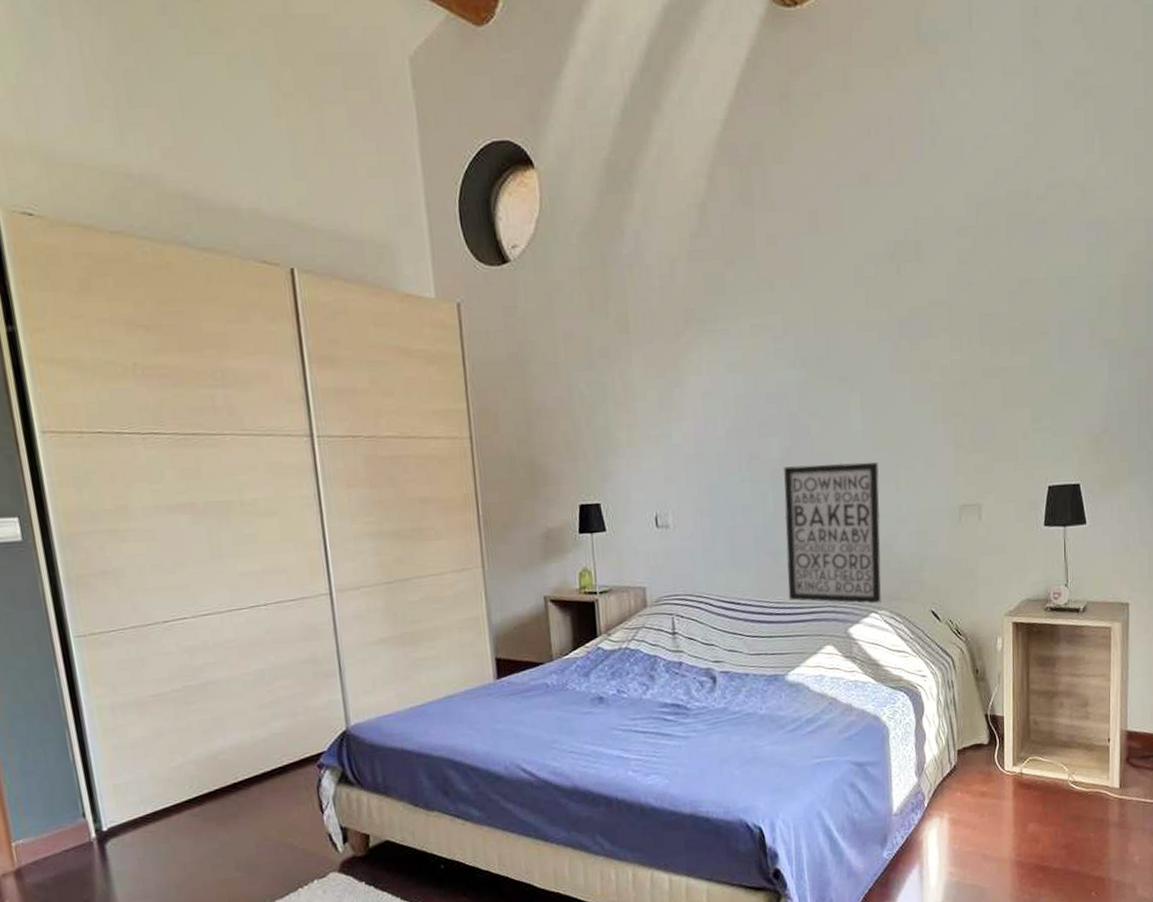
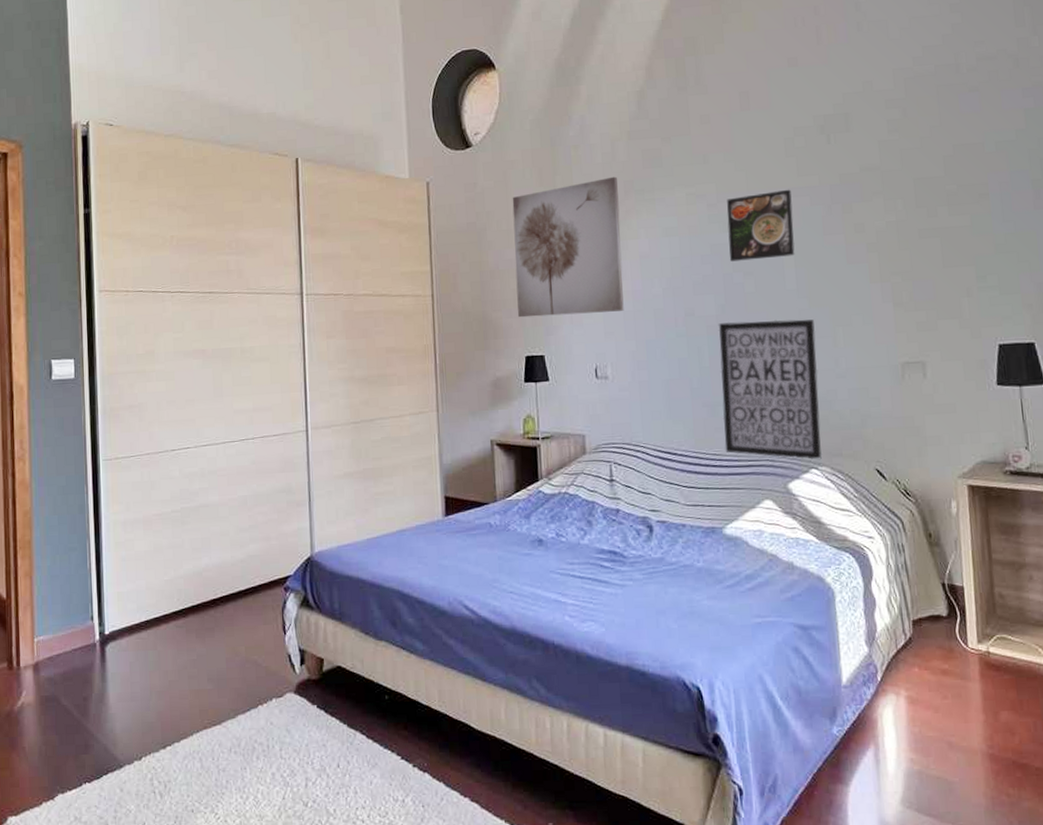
wall art: none [559,303,685,463] -> present [512,176,624,318]
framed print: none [793,322,861,401] -> present [727,189,795,262]

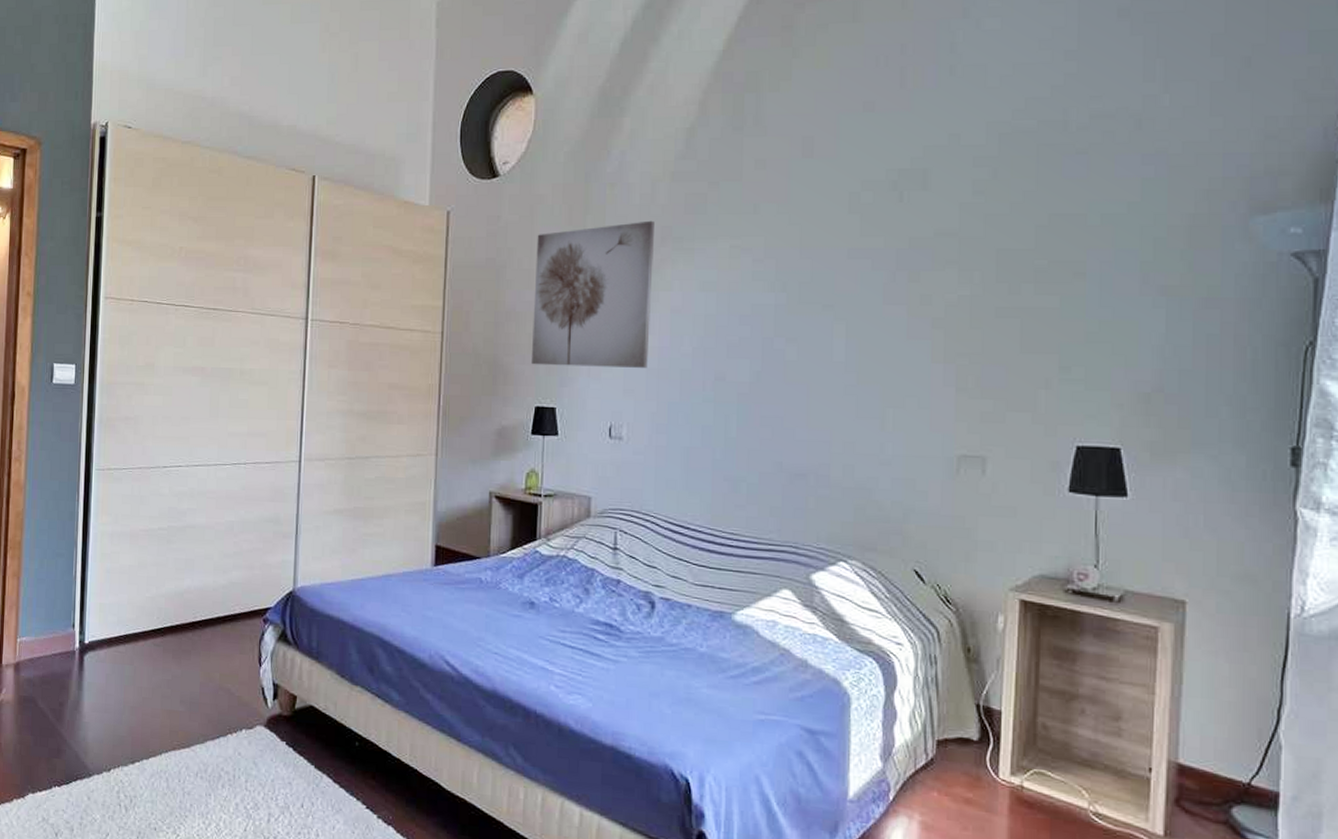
wall art: present [718,319,823,460] -> none [744,392,861,553]
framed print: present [727,189,795,262] -> none [771,249,850,325]

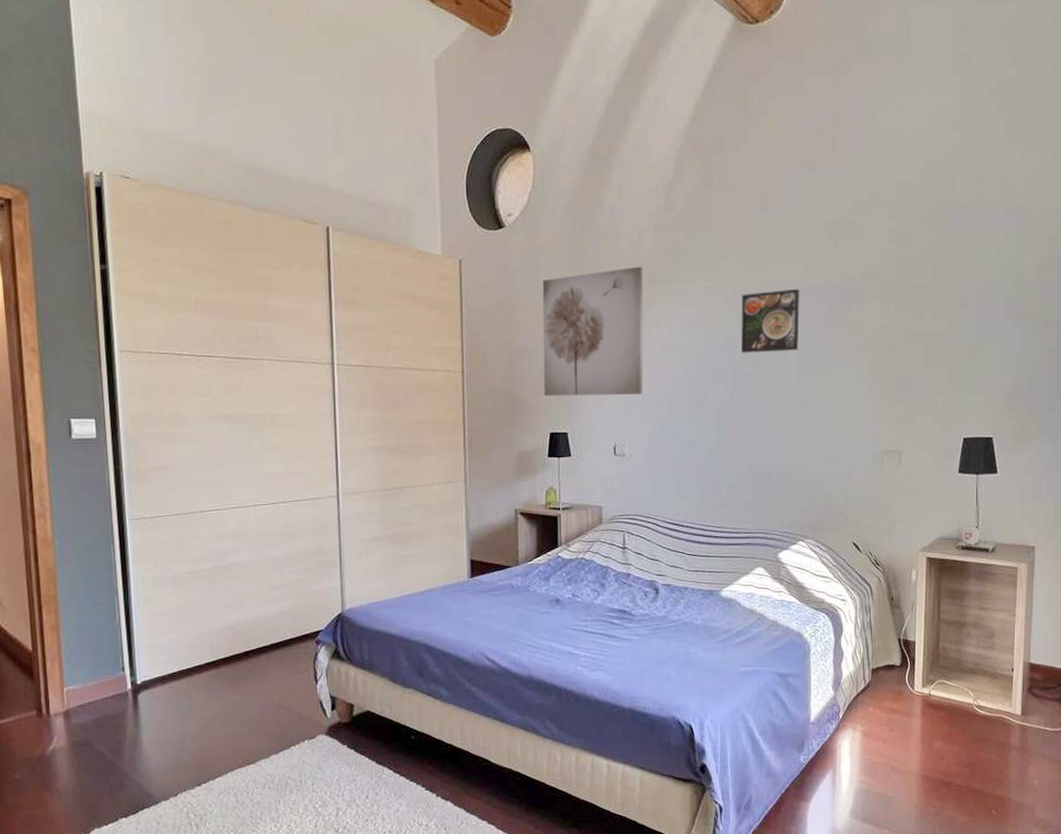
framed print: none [771,249,850,325] -> present [740,288,800,353]

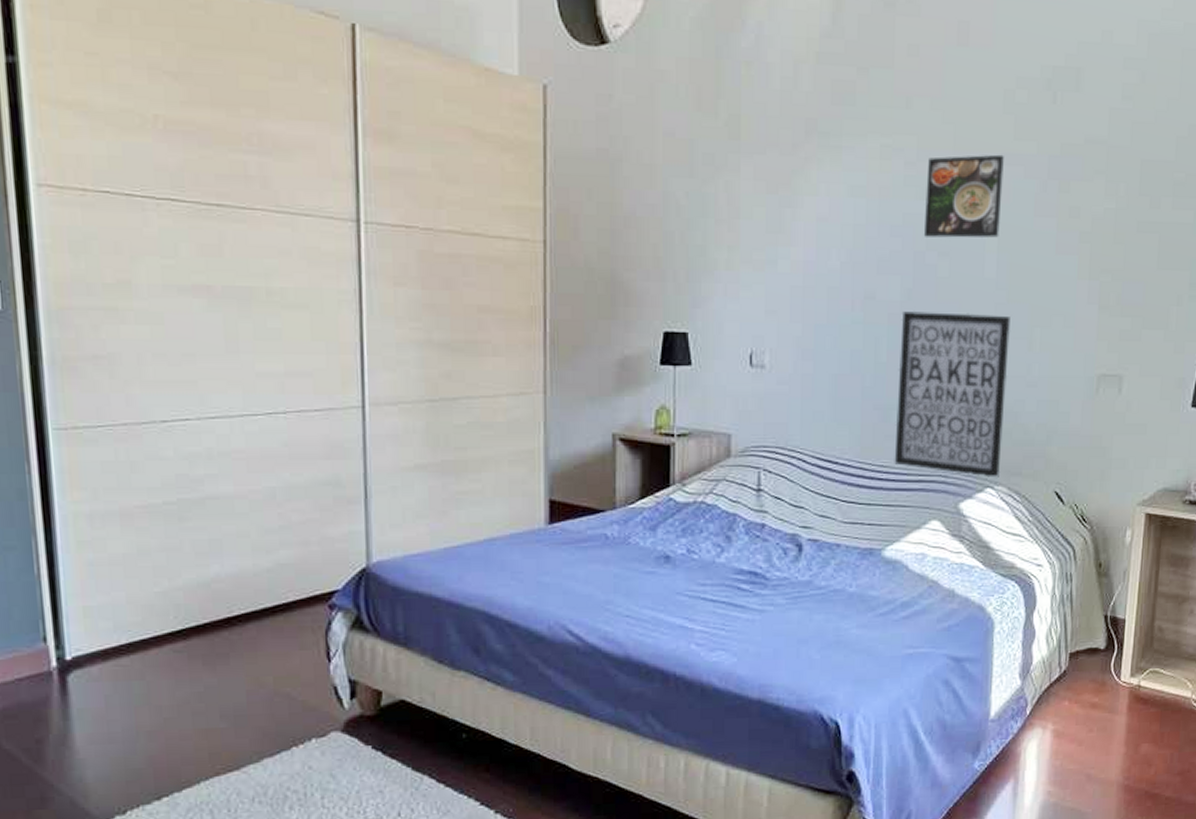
wall art: present [542,266,643,397] -> none [656,110,797,285]
wall art: none [725,408,811,534] -> present [894,311,1010,479]

